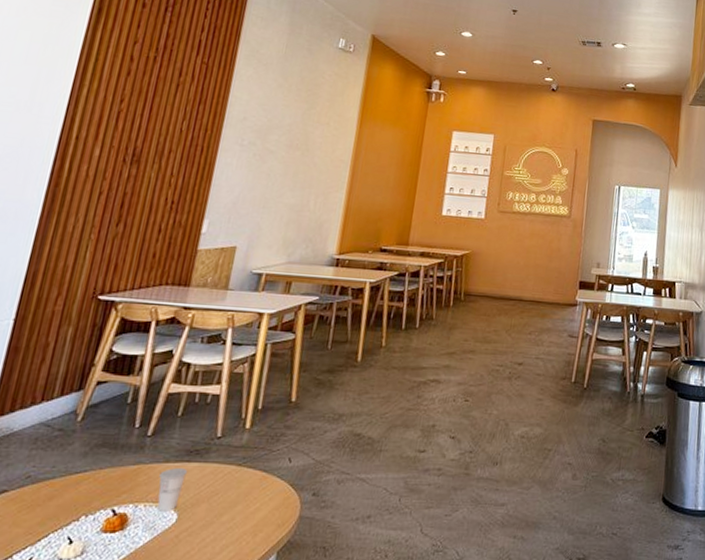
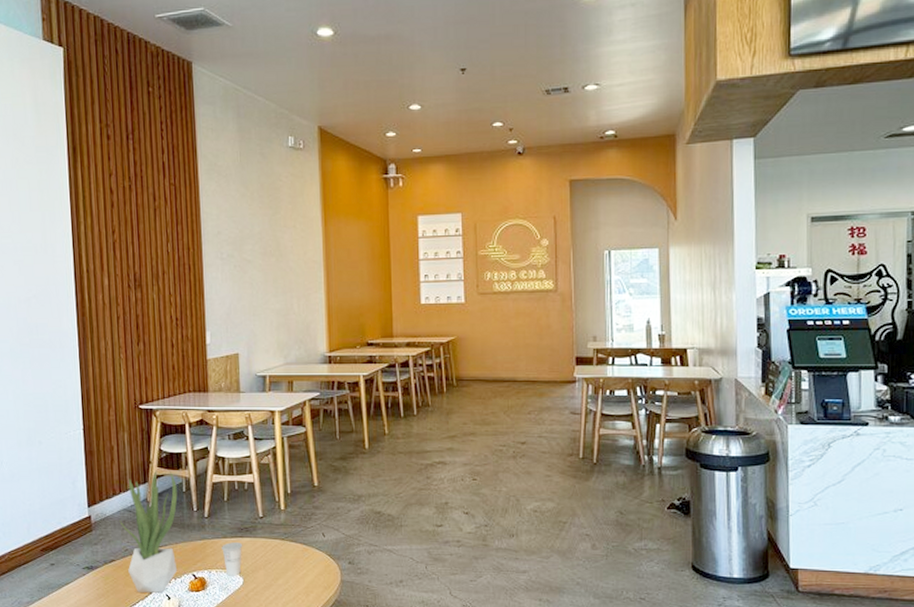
potted plant: none [22,375,122,535] -> present [119,470,178,593]

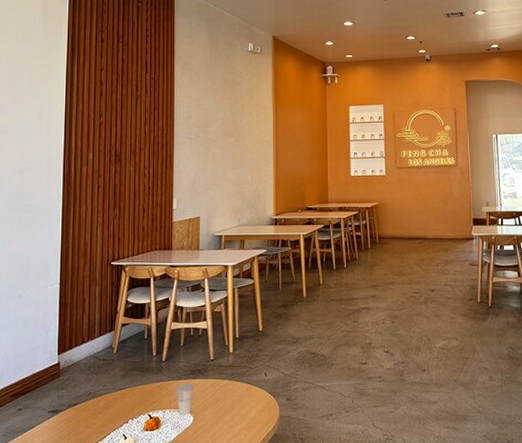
potted plant: present [119,470,178,593] -> none [85,319,140,433]

